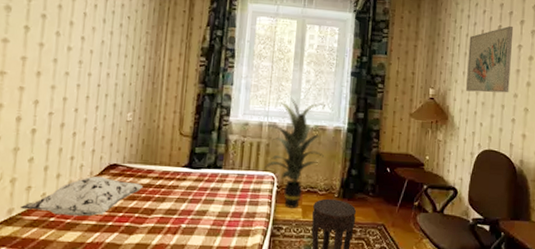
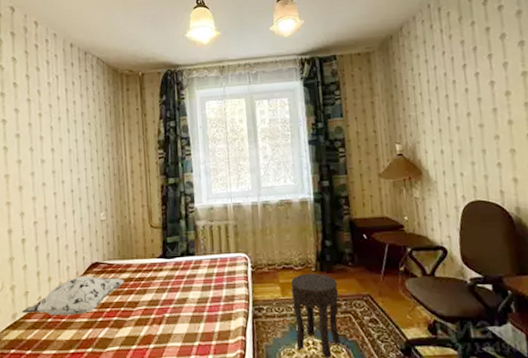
indoor plant: present [263,95,326,208] -> none [227,174,294,287]
wall art: present [466,26,514,93] -> none [431,63,488,141]

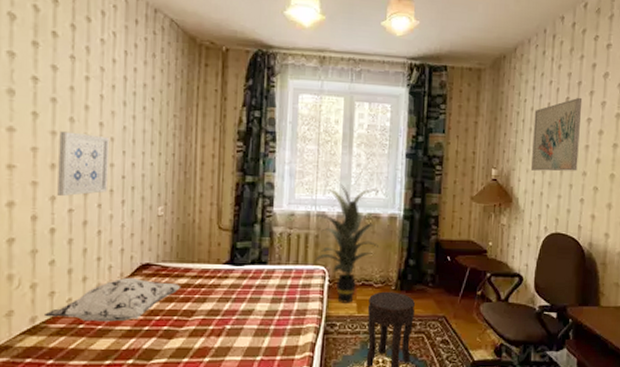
wall art: none [24,159,61,212] -> present [57,131,109,197]
indoor plant: none [227,174,294,287] -> present [310,181,380,303]
wall art: none [431,63,488,141] -> present [531,98,583,172]

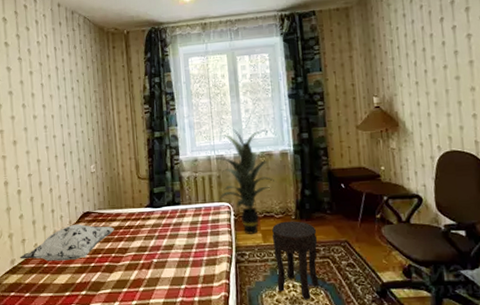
wall art: present [57,131,109,197] -> none [17,115,53,166]
wall art: present [531,98,583,172] -> none [408,16,464,93]

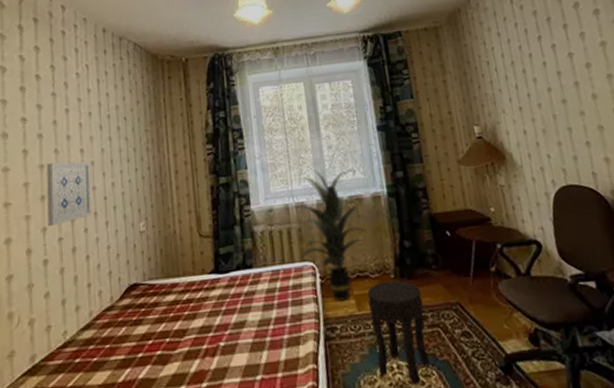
wall art: none [17,115,53,166] -> present [47,161,91,227]
decorative pillow: present [19,223,115,262] -> none [42,300,170,355]

